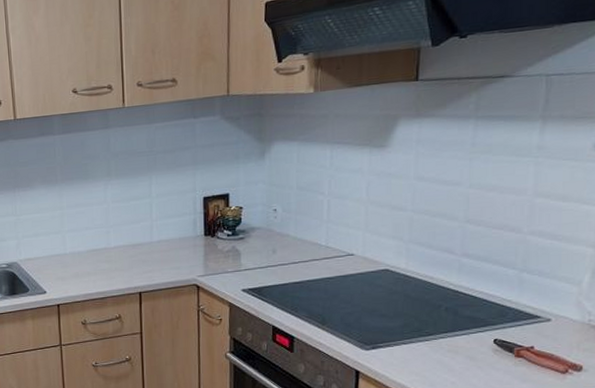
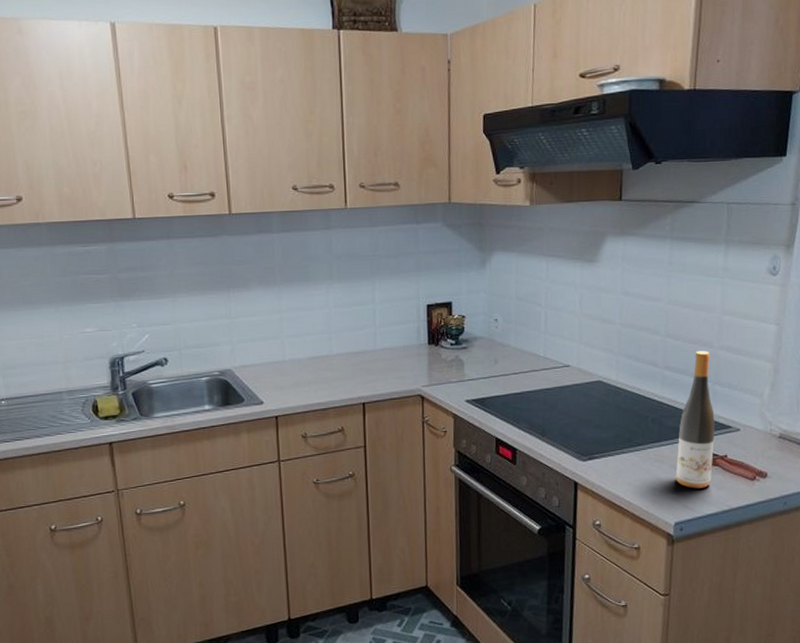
wine bottle: none [471,236,521,381] -> present [675,351,715,489]

